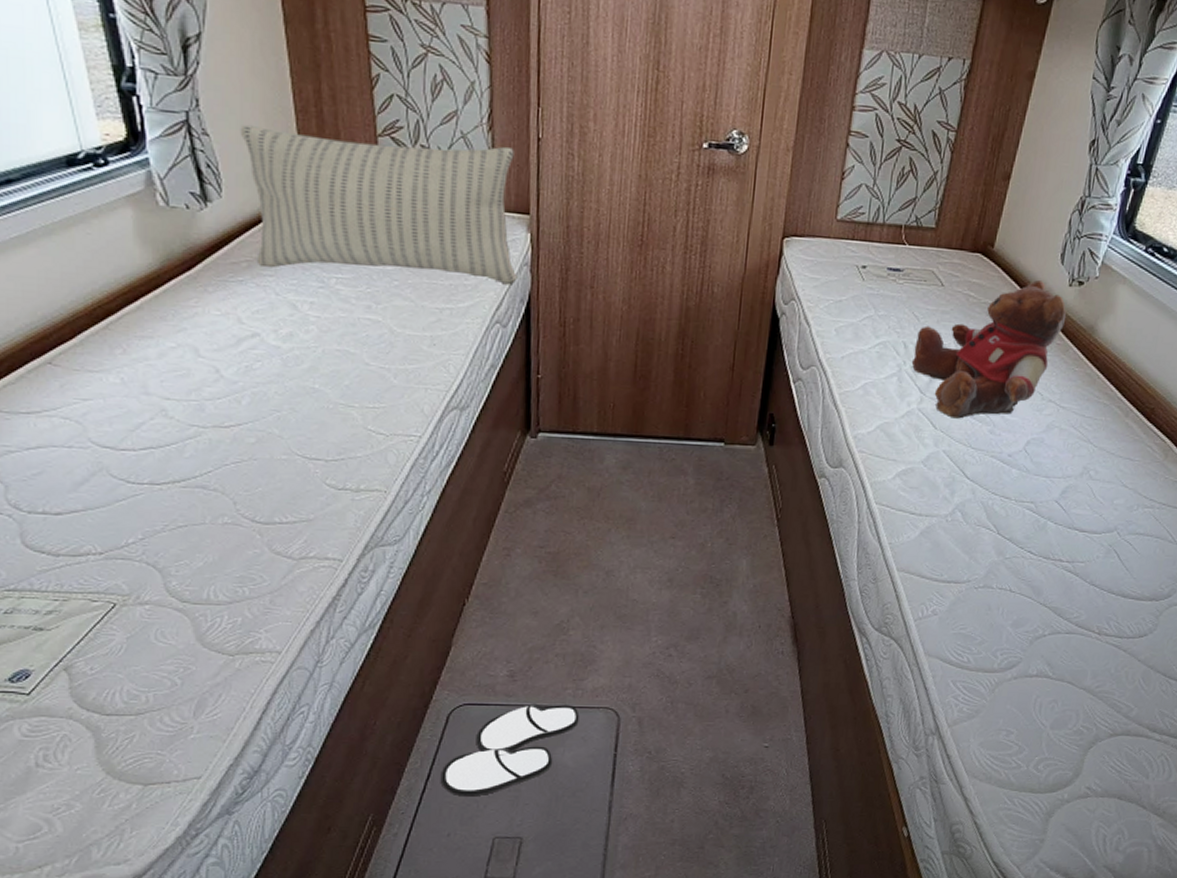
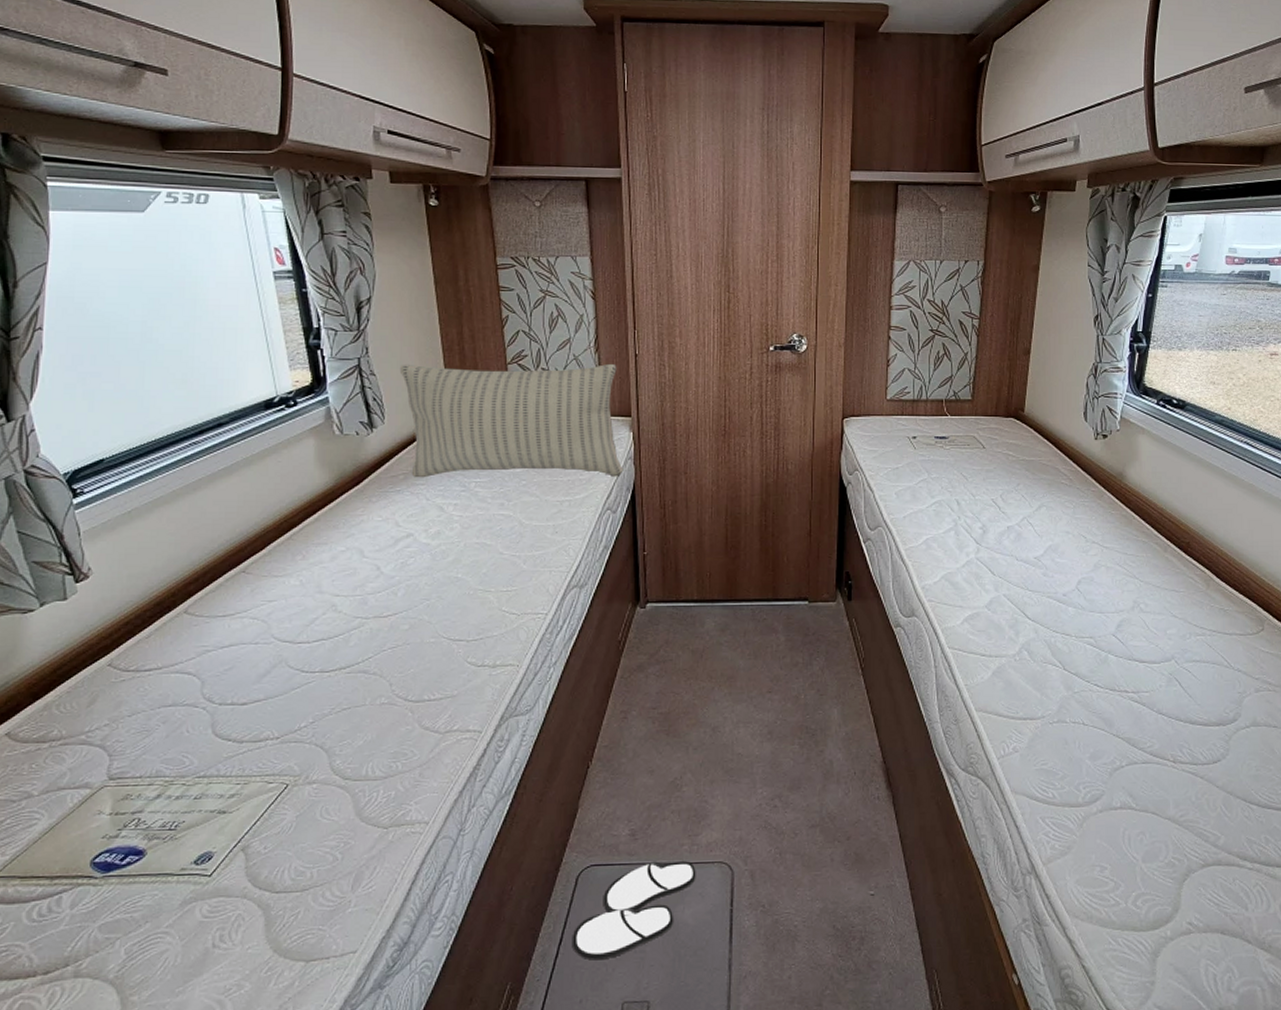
teddy bear: present [911,280,1067,419] -> none [965,437,1097,565]

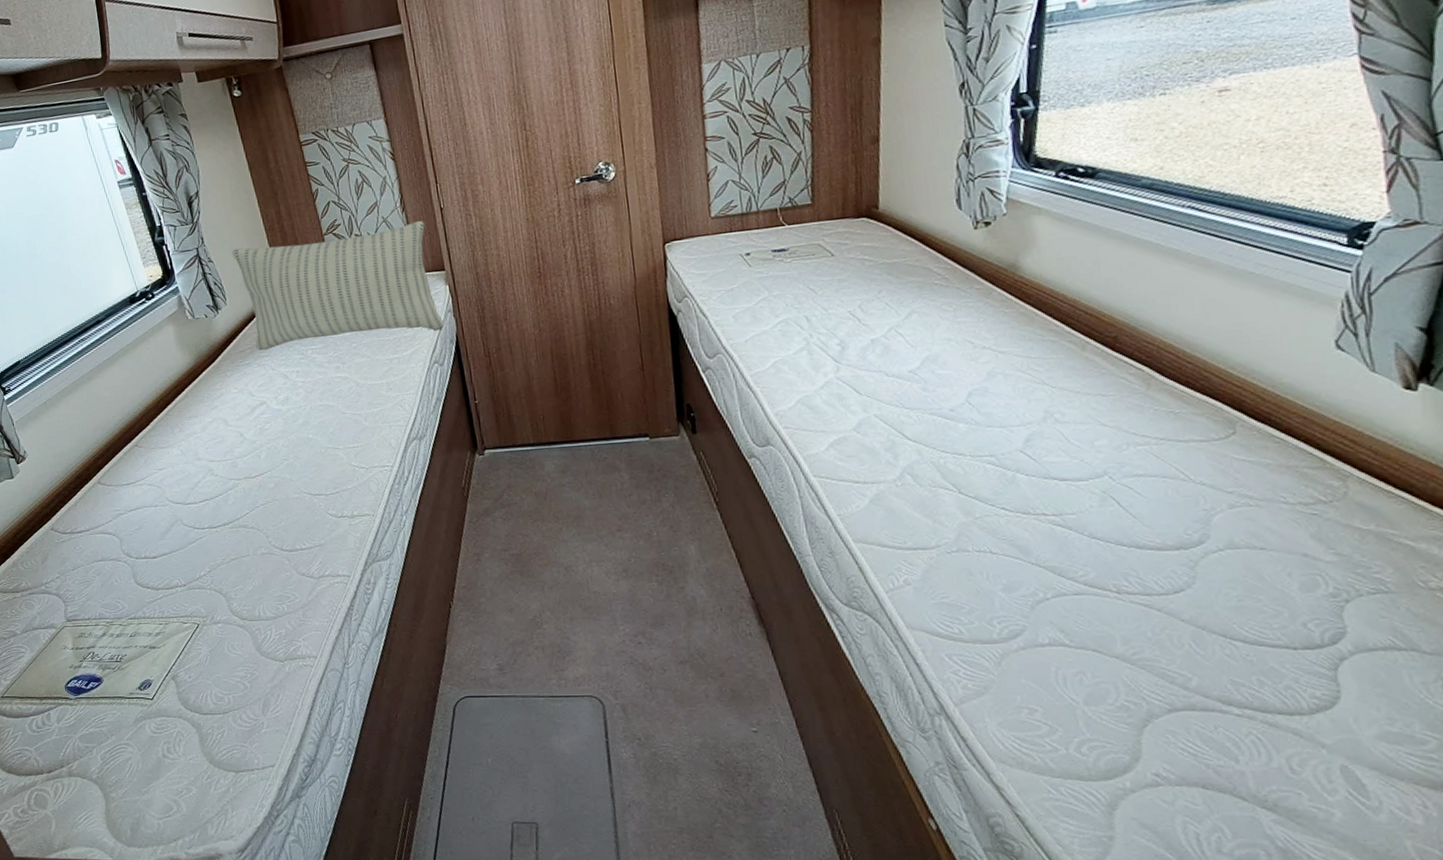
slippers: present [572,861,696,961] -> none [457,694,568,783]

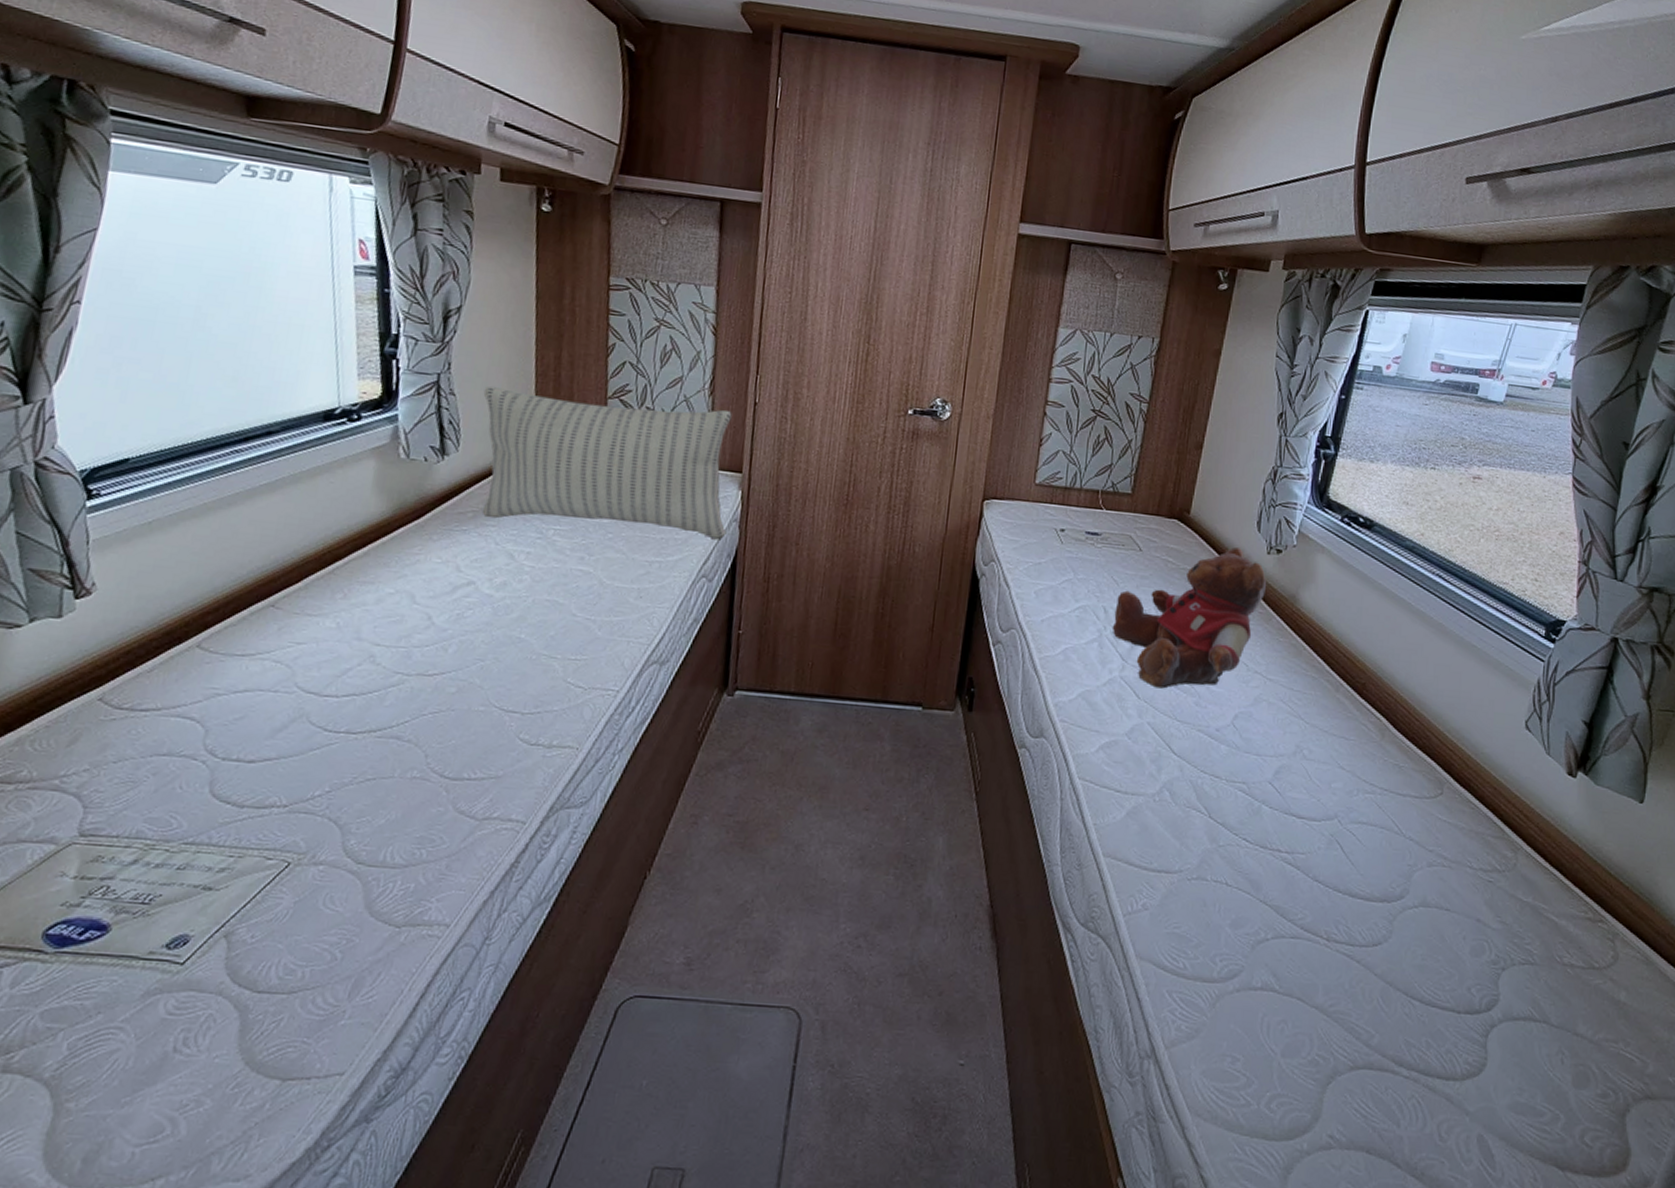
teddy bear: none [817,230,980,382] -> present [1112,547,1267,689]

